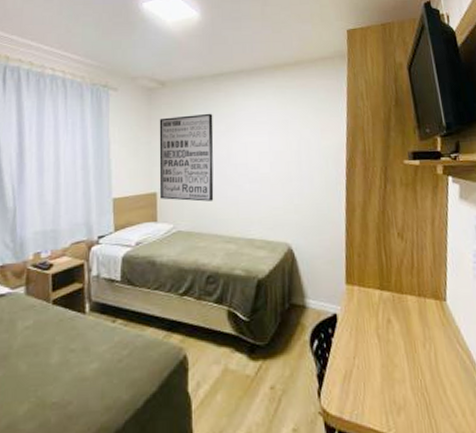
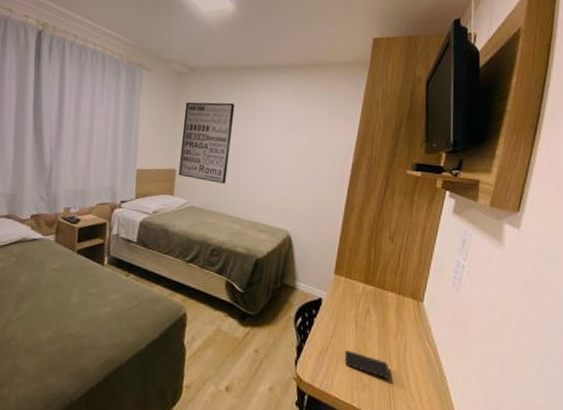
smartphone: none [371,370,426,396] -> present [344,350,391,379]

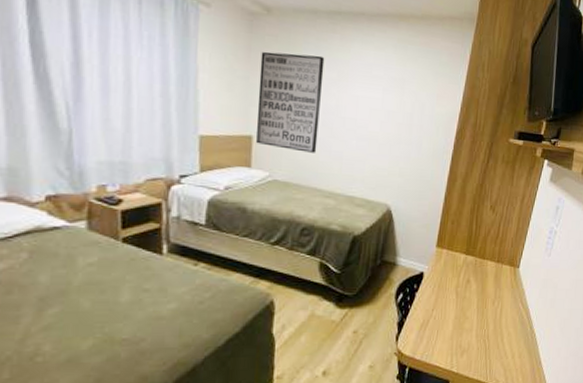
smartphone: present [344,350,391,379] -> none [444,321,487,342]

